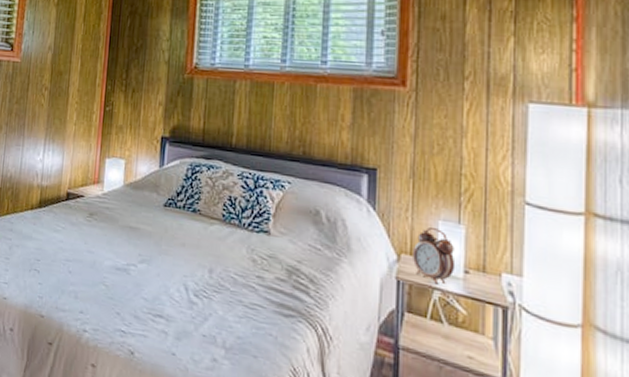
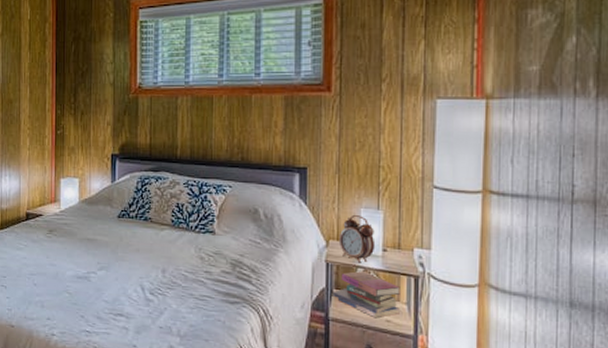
books: none [404,293,485,353] -> present [333,271,400,319]

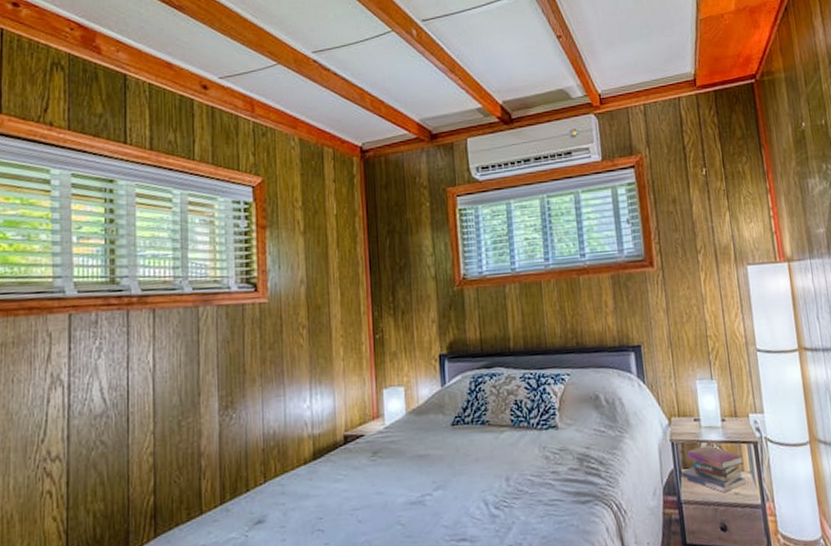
alarm clock: present [338,215,376,263] -> none [679,388,715,437]

